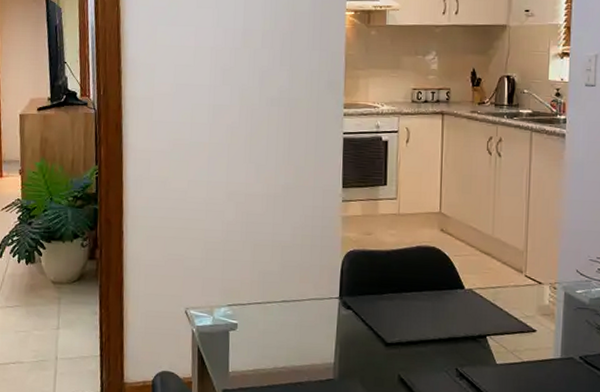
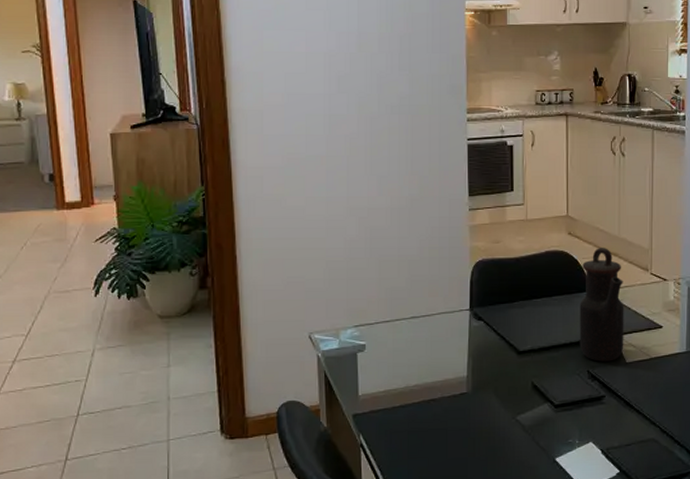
teapot: none [448,246,496,361] -> present [579,248,624,362]

